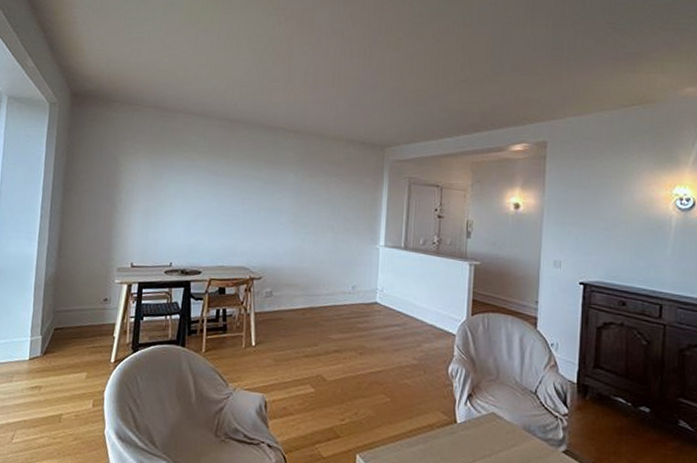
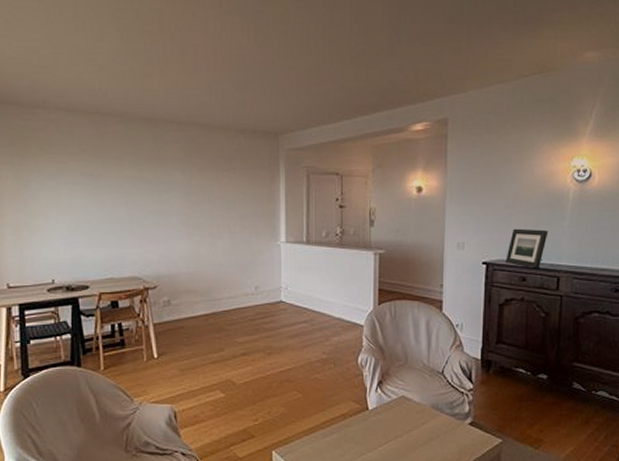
picture frame: none [604,251,650,294] -> present [506,228,548,269]

